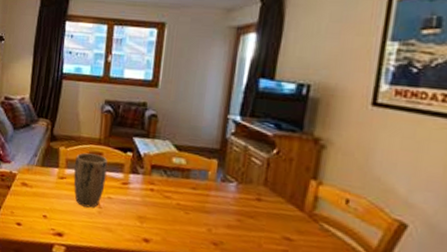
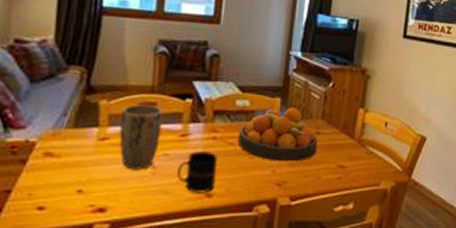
mug: none [119,199,154,238] -> present [177,151,217,193]
fruit bowl: none [174,169,259,226] -> present [238,107,318,162]

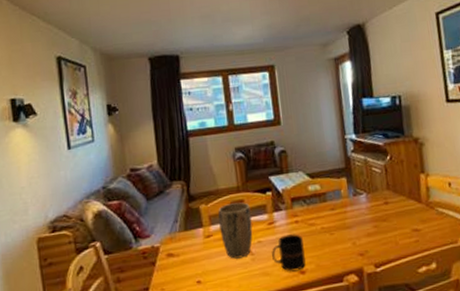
fruit bowl: present [238,107,318,162] -> none [316,184,390,235]

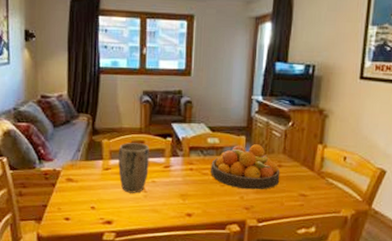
mug: present [272,234,306,272] -> none [163,179,194,213]
fruit bowl: none [316,184,390,235] -> present [211,144,280,190]

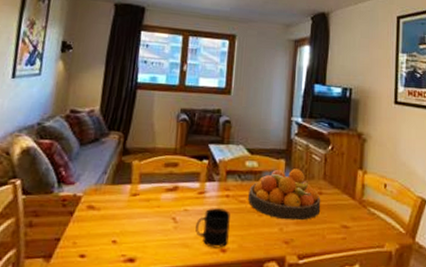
plant pot: present [118,143,150,193] -> none [147,164,184,224]
mug: none [163,179,194,213] -> present [195,208,230,248]

